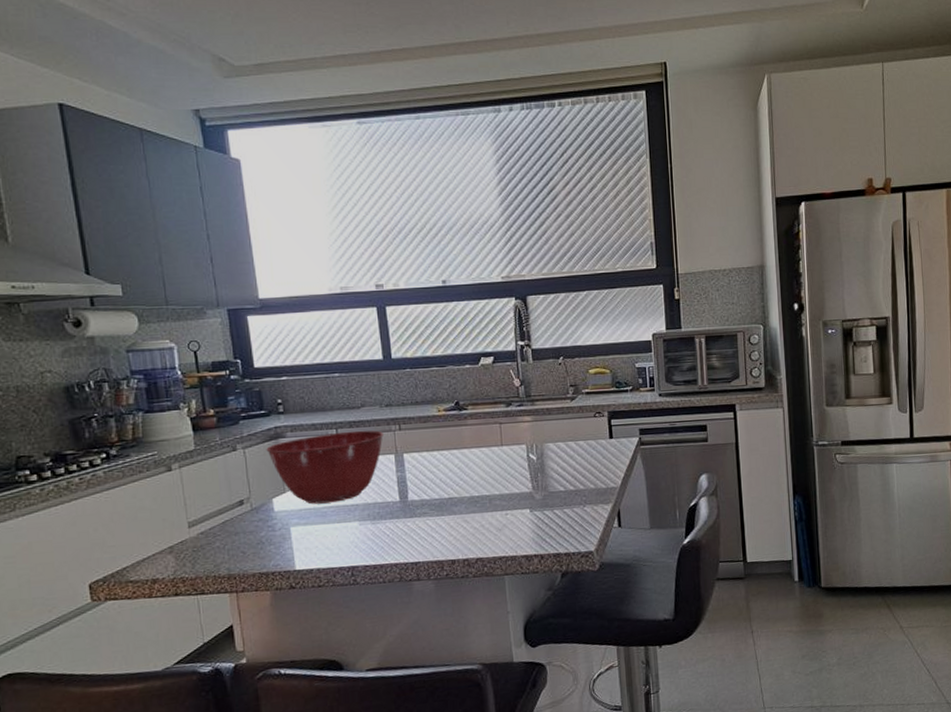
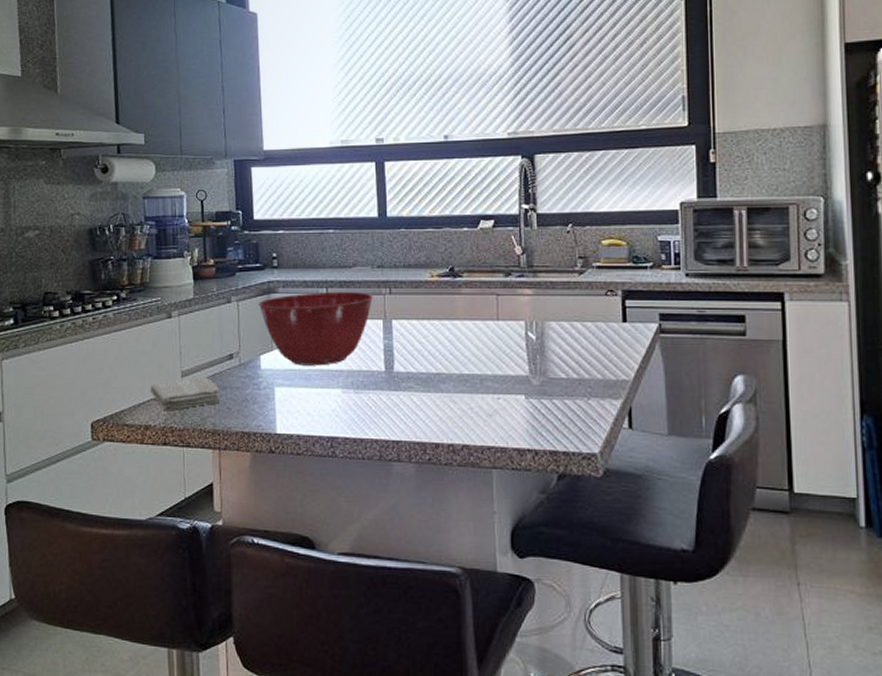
washcloth: none [153,525,234,563] -> present [149,377,221,411]

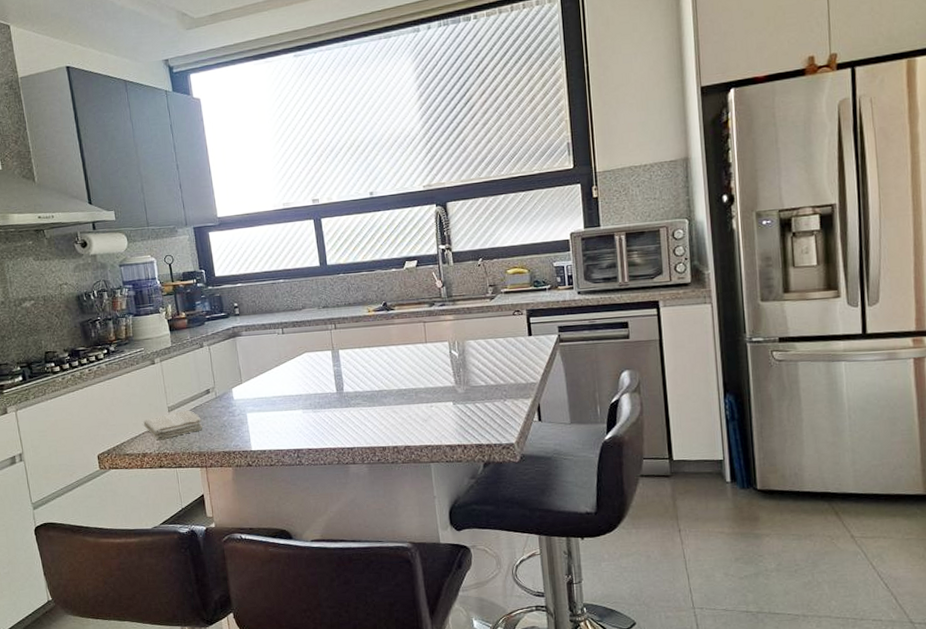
mixing bowl: present [258,291,373,366] -> none [226,329,321,394]

